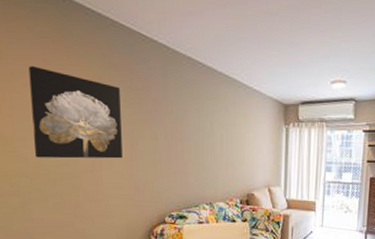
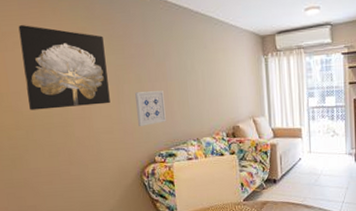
wall art: none [149,150,180,185] -> present [135,91,166,126]

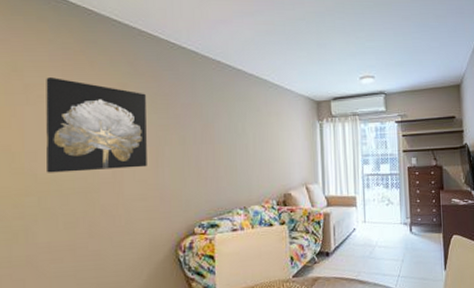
wall art: present [135,91,166,126] -> none [177,154,210,193]

